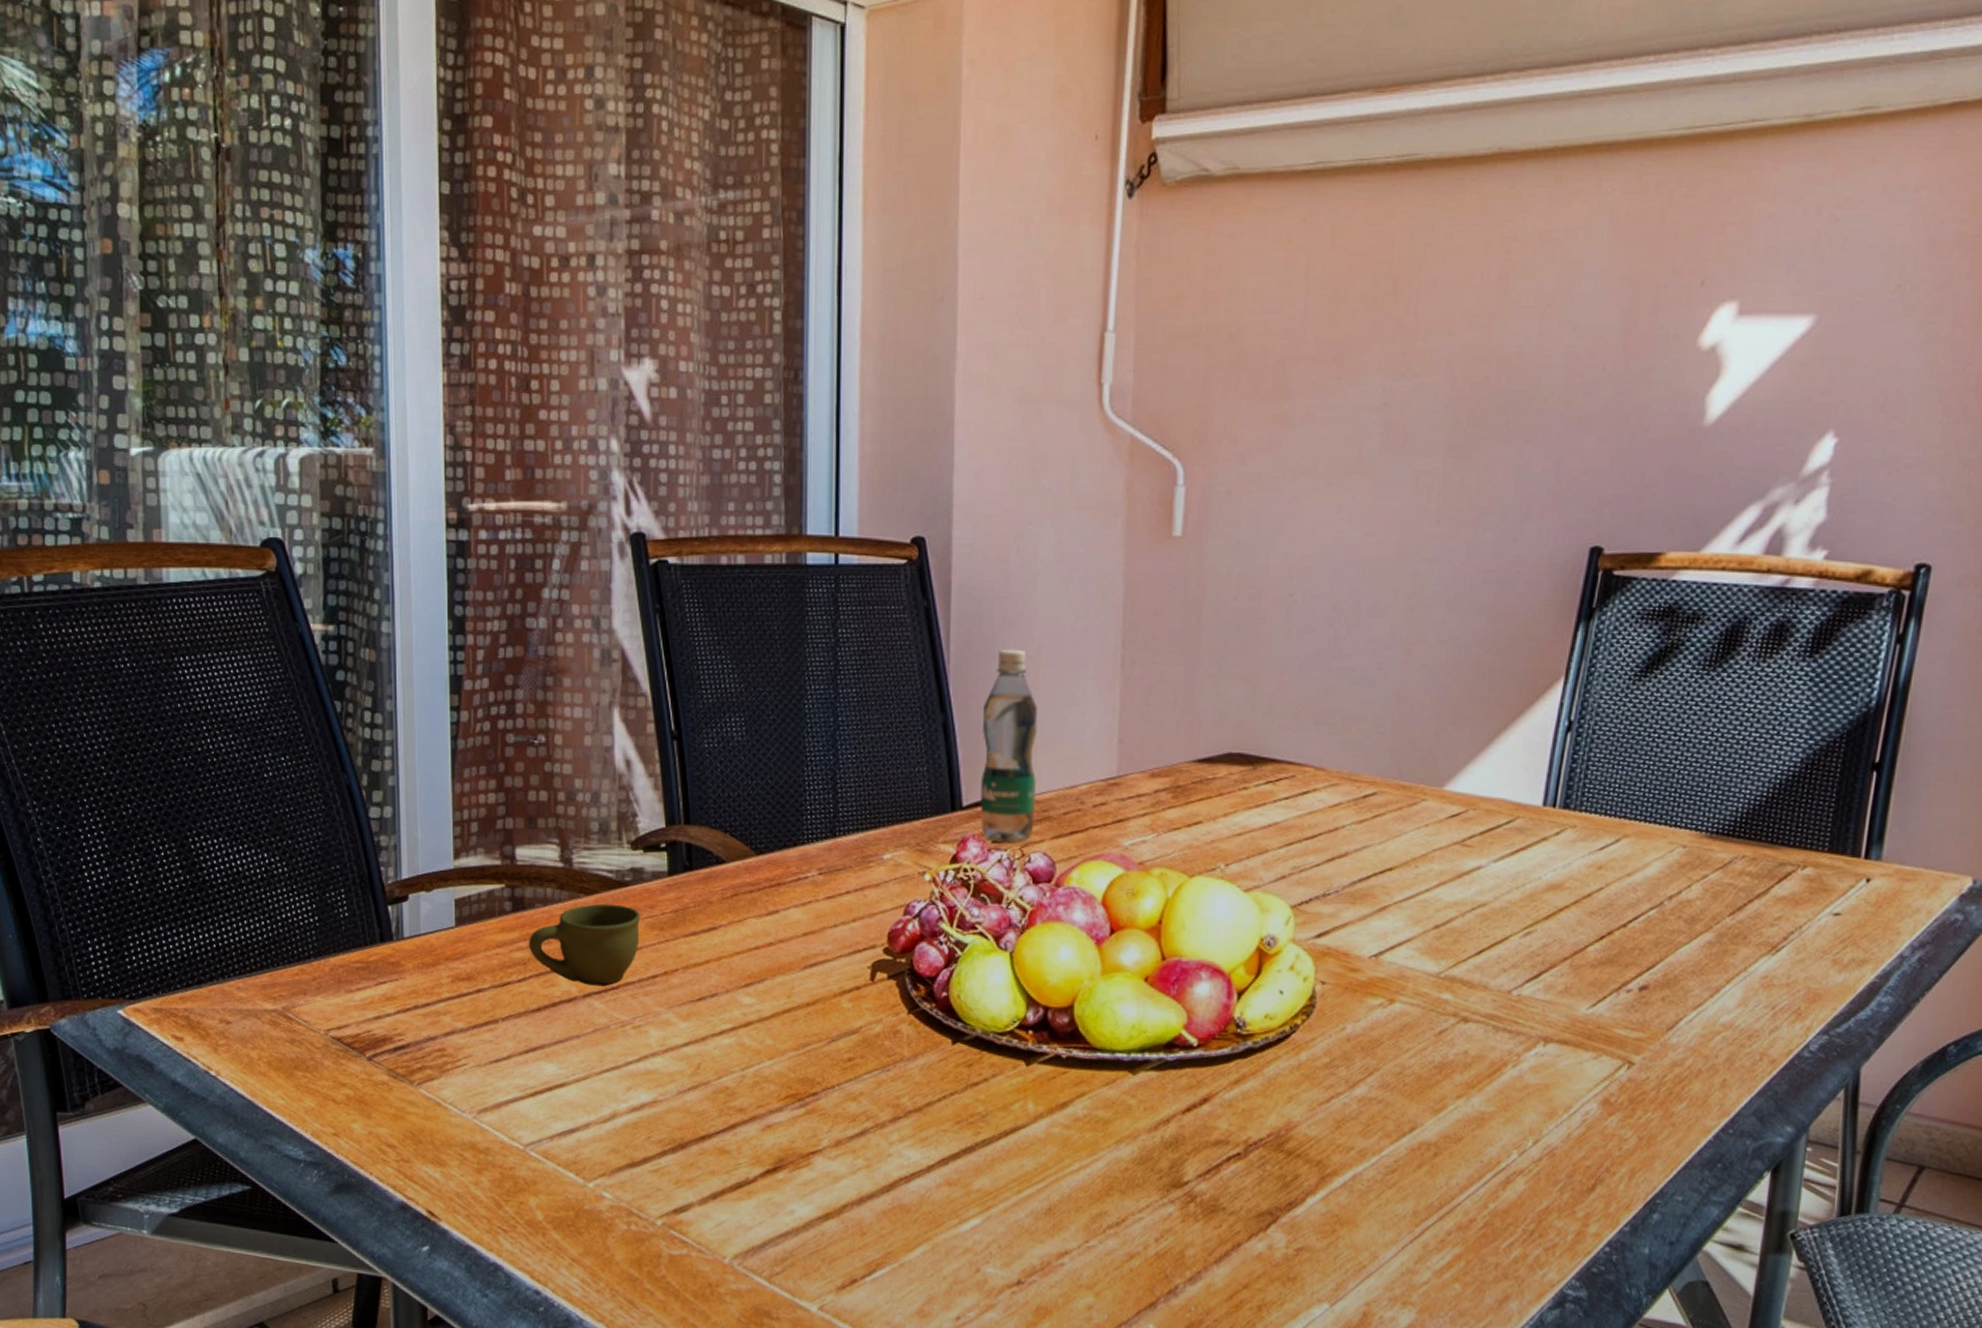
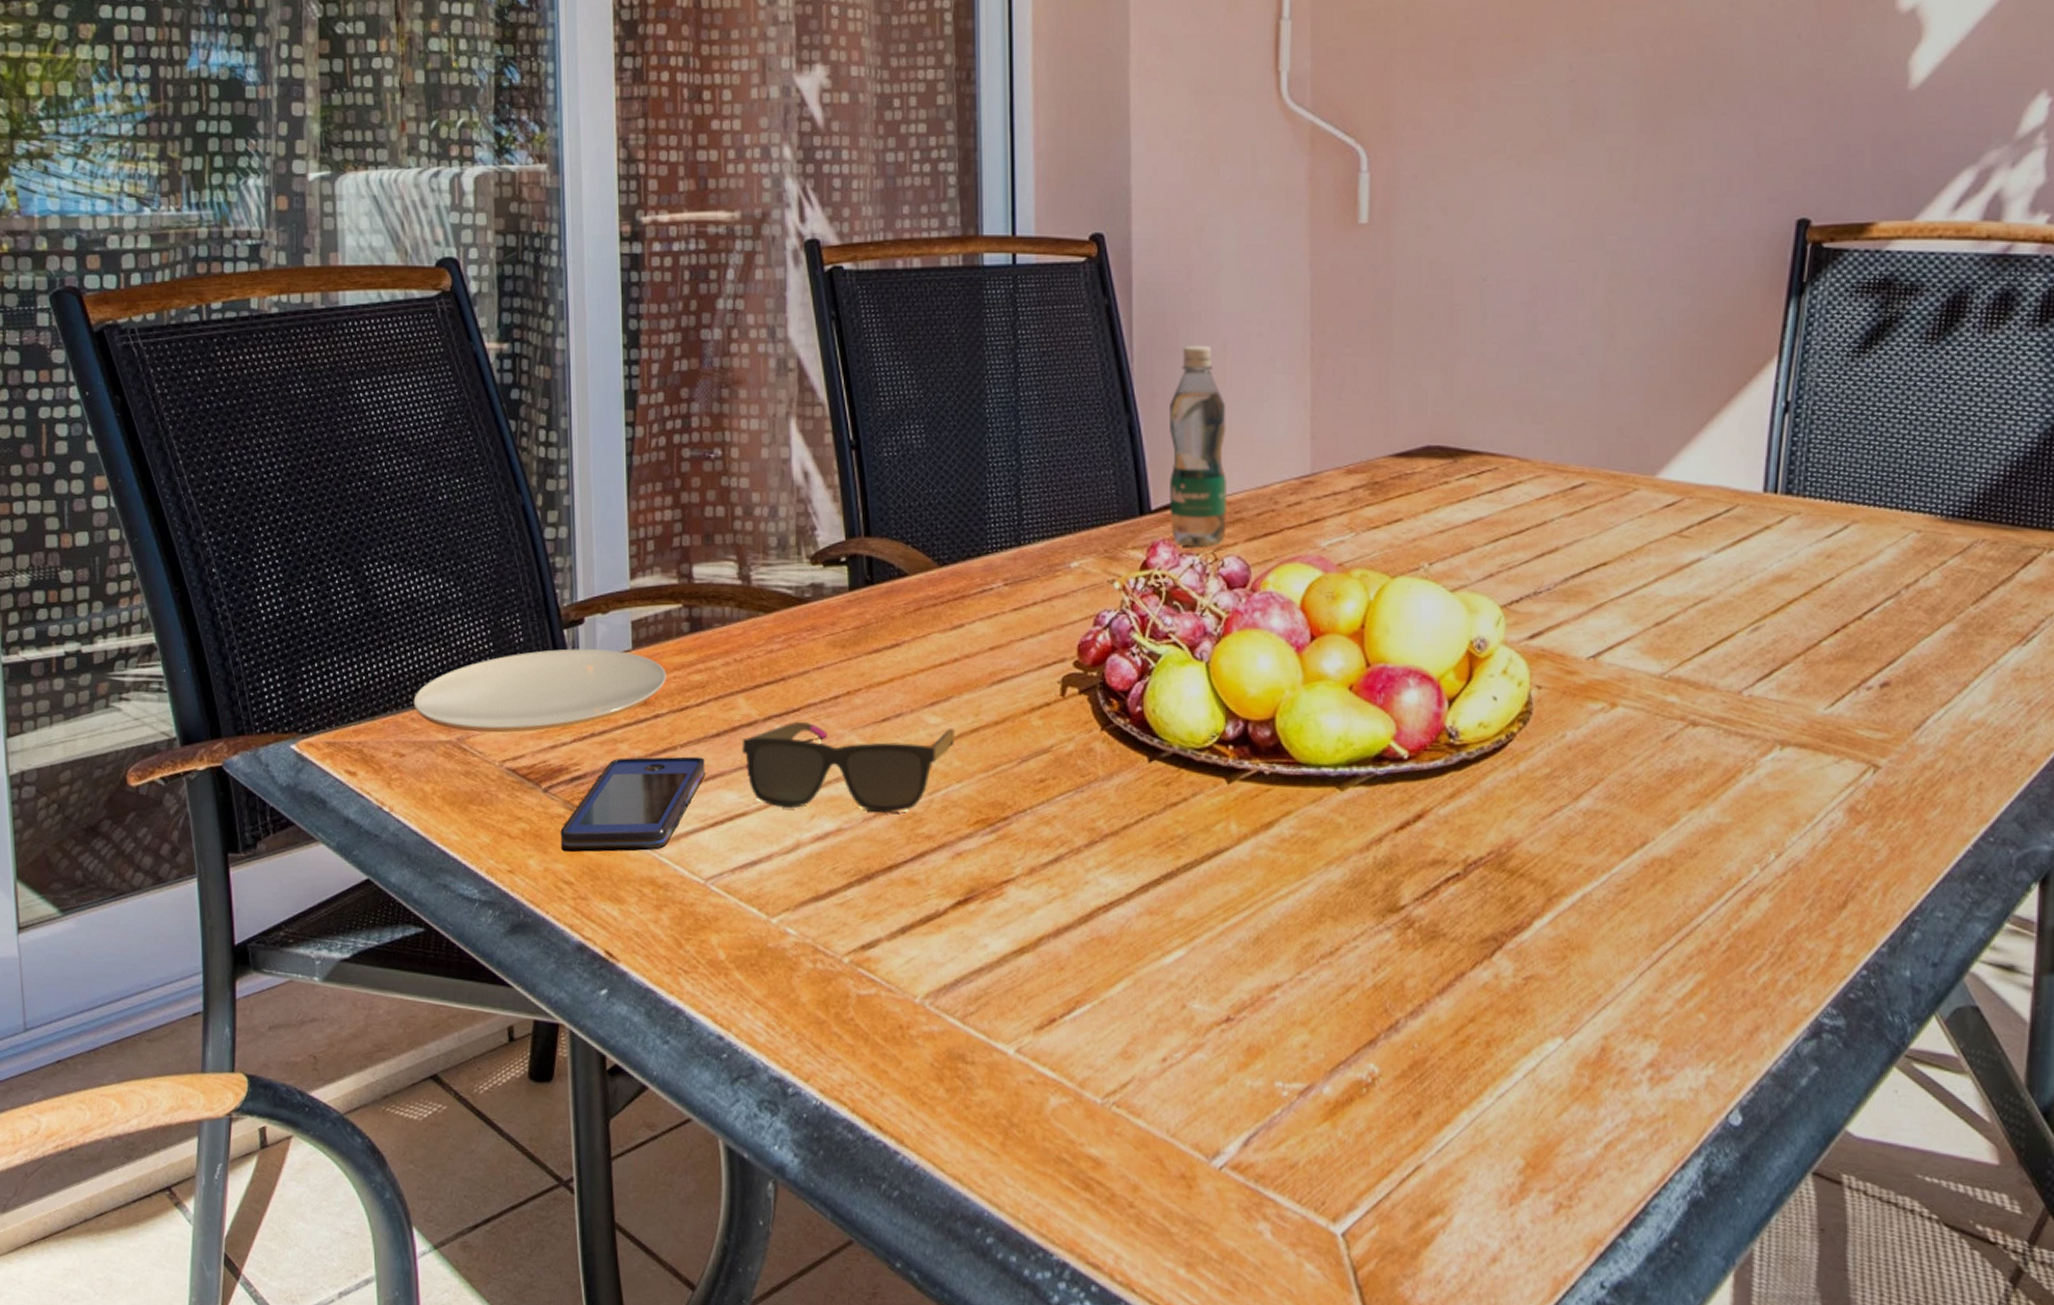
plate: none [239,924,489,1004] -> present [413,648,666,733]
mobile phone: none [384,1029,525,1118] -> present [560,756,705,853]
cup: present [528,903,641,986] -> none [706,621,822,709]
sunglasses: none [560,998,768,1087] -> present [741,721,956,813]

